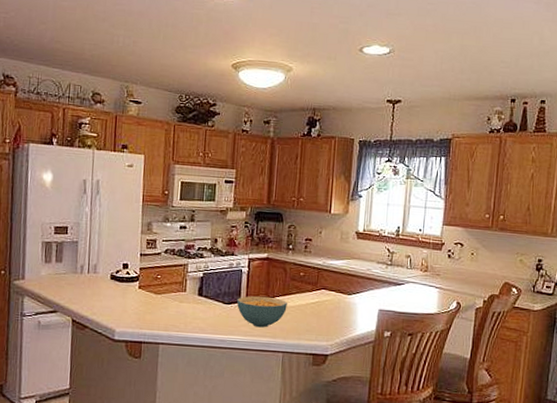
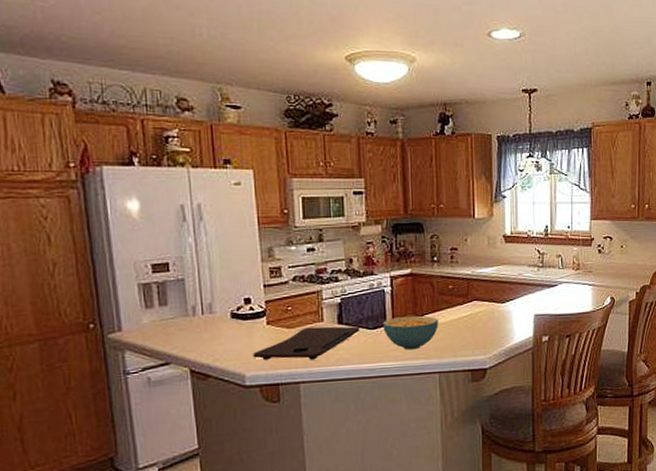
cutting board: none [123,295,217,325] -> present [253,326,360,360]

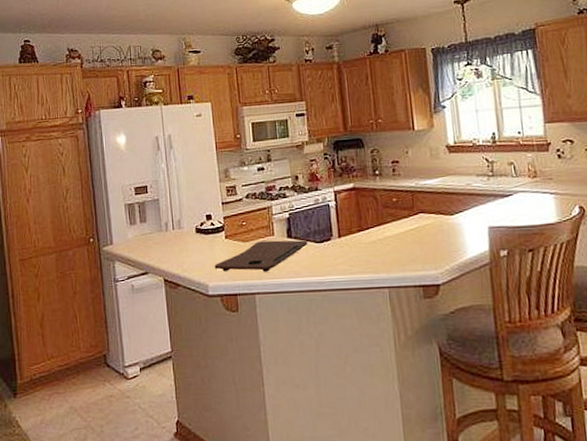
cereal bowl: present [382,315,438,350] -> none [328,229,385,264]

